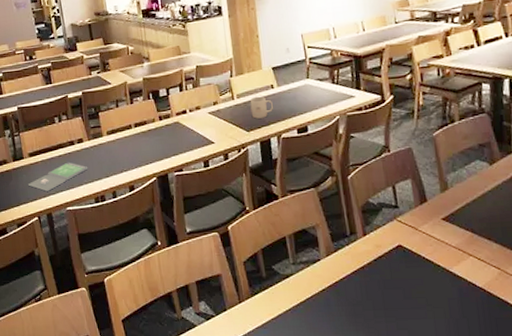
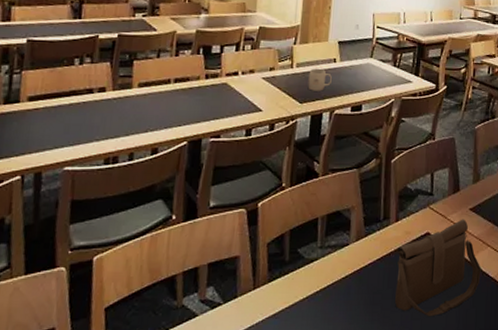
tablet: present [28,162,88,192] -> none [17,113,105,145]
shoulder bag: none [370,229,467,327] -> present [395,219,481,317]

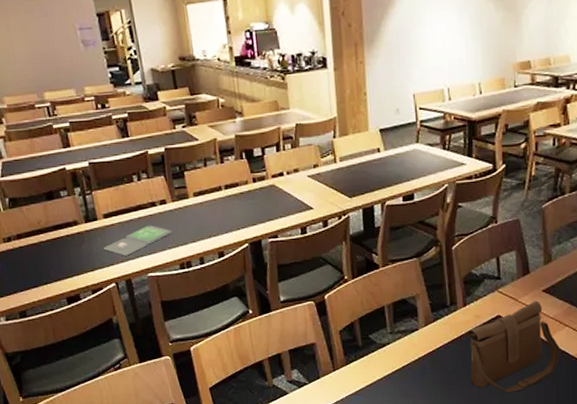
tablet: none [17,113,105,145] -> present [103,225,172,256]
mug: present [308,68,333,91] -> none [353,160,379,184]

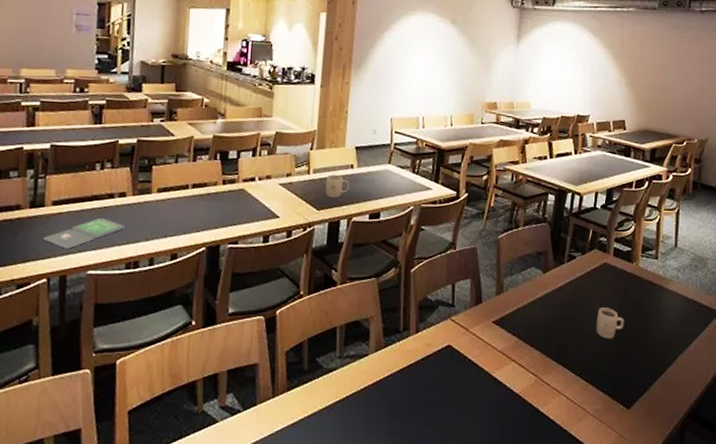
mug: none [353,160,379,184] -> present [325,174,350,198]
shoulder bag: present [468,300,560,393] -> none [416,332,505,432]

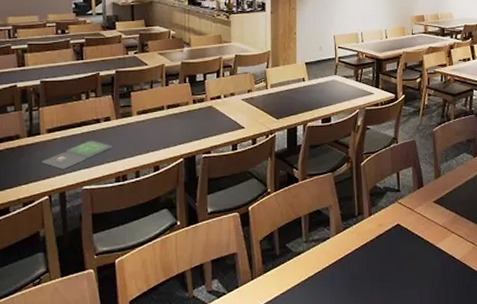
mug: present [325,174,350,198] -> none [282,87,303,108]

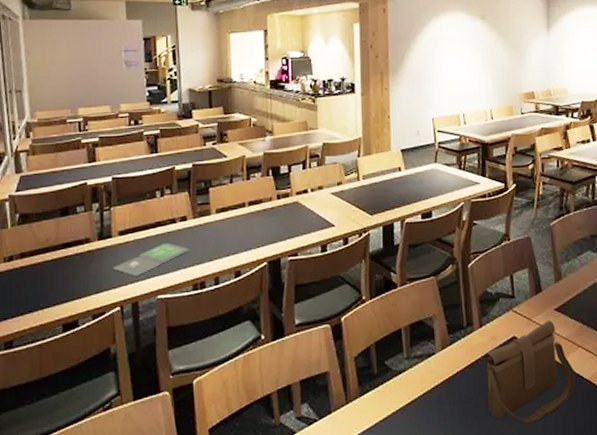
shoulder bag: none [372,210,448,296] -> present [484,320,575,424]

